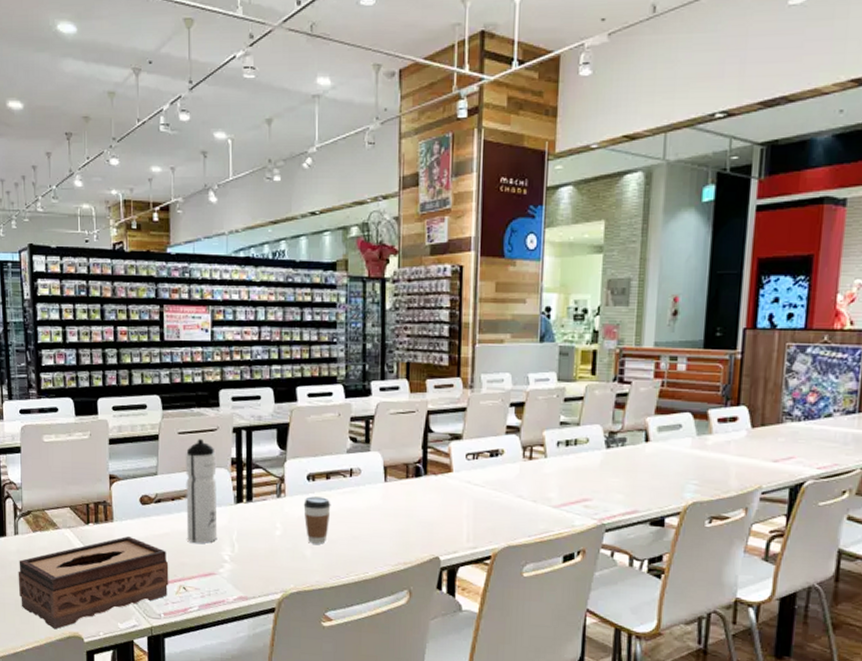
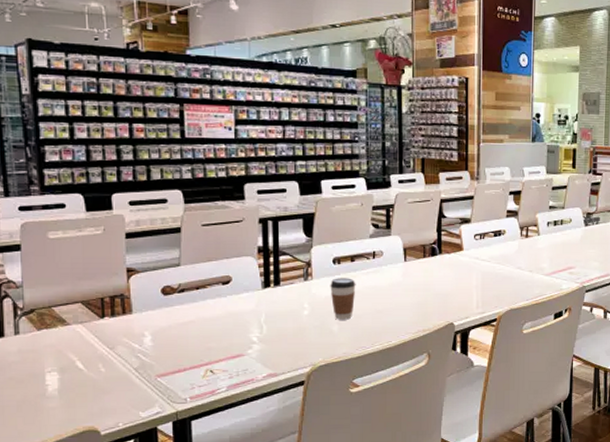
tissue box: present [18,535,169,630] -> none [19,326,195,426]
water bottle: present [185,439,218,544] -> none [209,230,245,329]

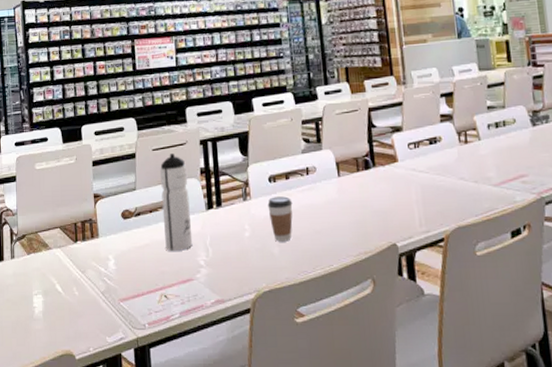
water bottle: none [209,230,245,329] -> present [159,153,193,252]

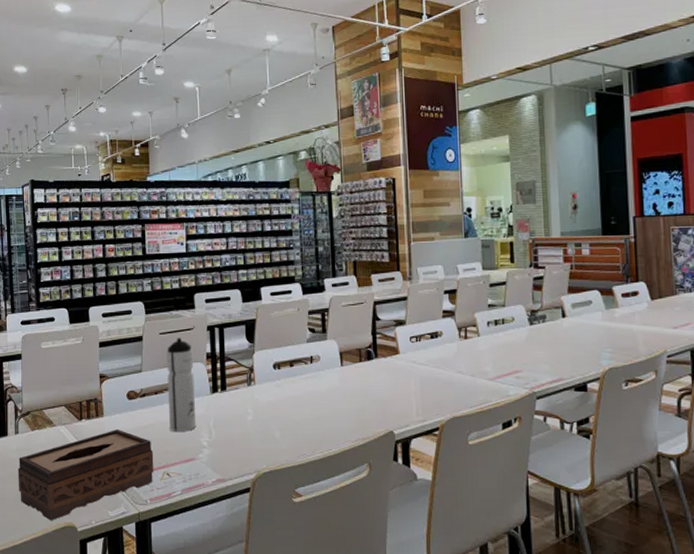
tissue box: none [14,250,151,349] -> present [18,428,154,521]
coffee cup: present [267,196,293,242] -> none [271,383,296,426]

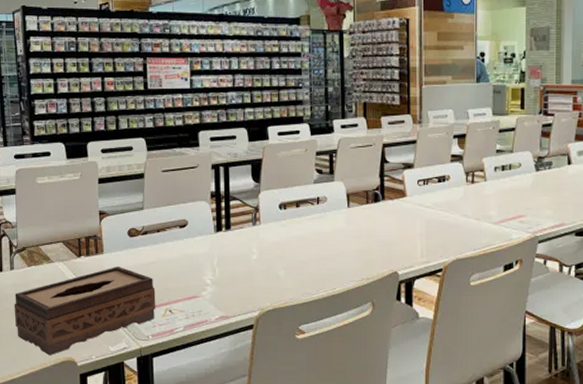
water bottle: present [166,338,196,433] -> none [168,176,200,270]

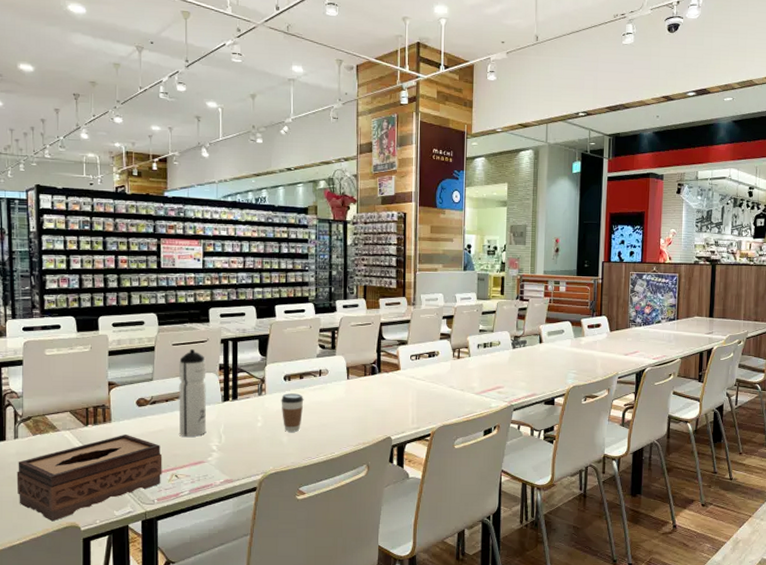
water bottle: none [168,176,200,270] -> present [178,349,207,438]
coffee cup: none [276,223,301,265] -> present [281,393,304,432]

